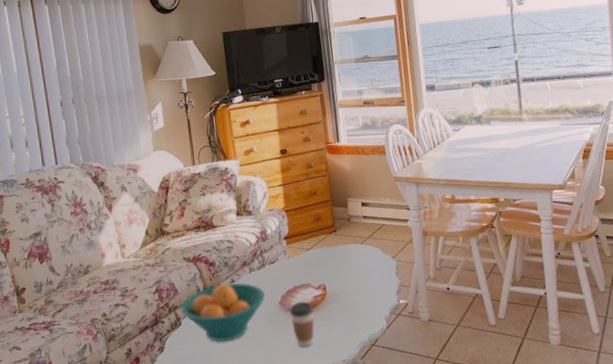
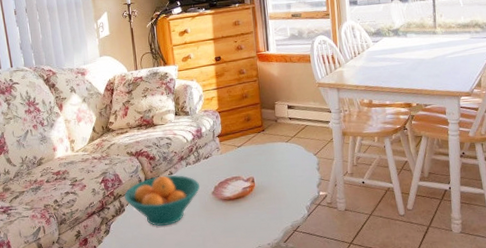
coffee cup: present [289,301,315,347] -> none [221,192,244,232]

